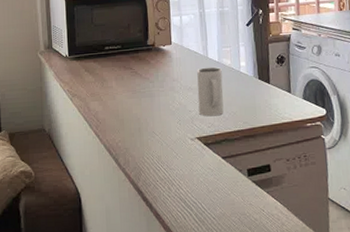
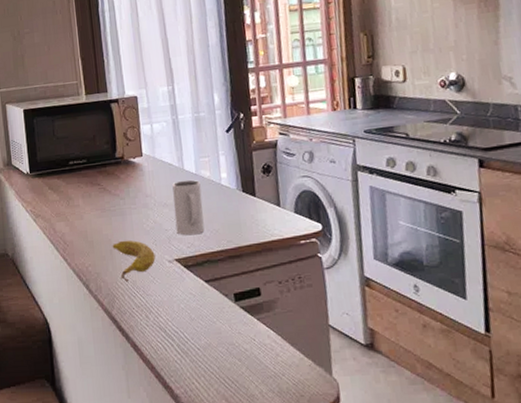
fruit: none [141,119,179,157] -> present [112,240,156,282]

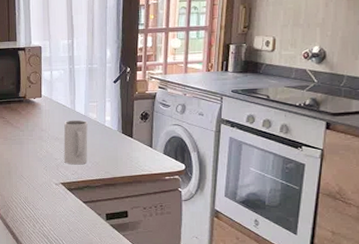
fruit: present [112,240,156,282] -> none [10,164,45,198]

